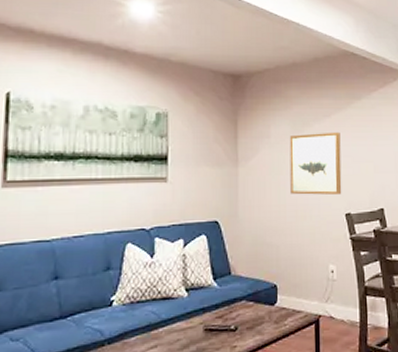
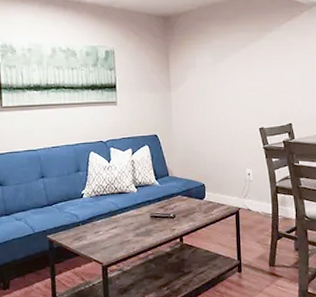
wall art: present [289,132,342,195] -> none [211,60,256,113]

